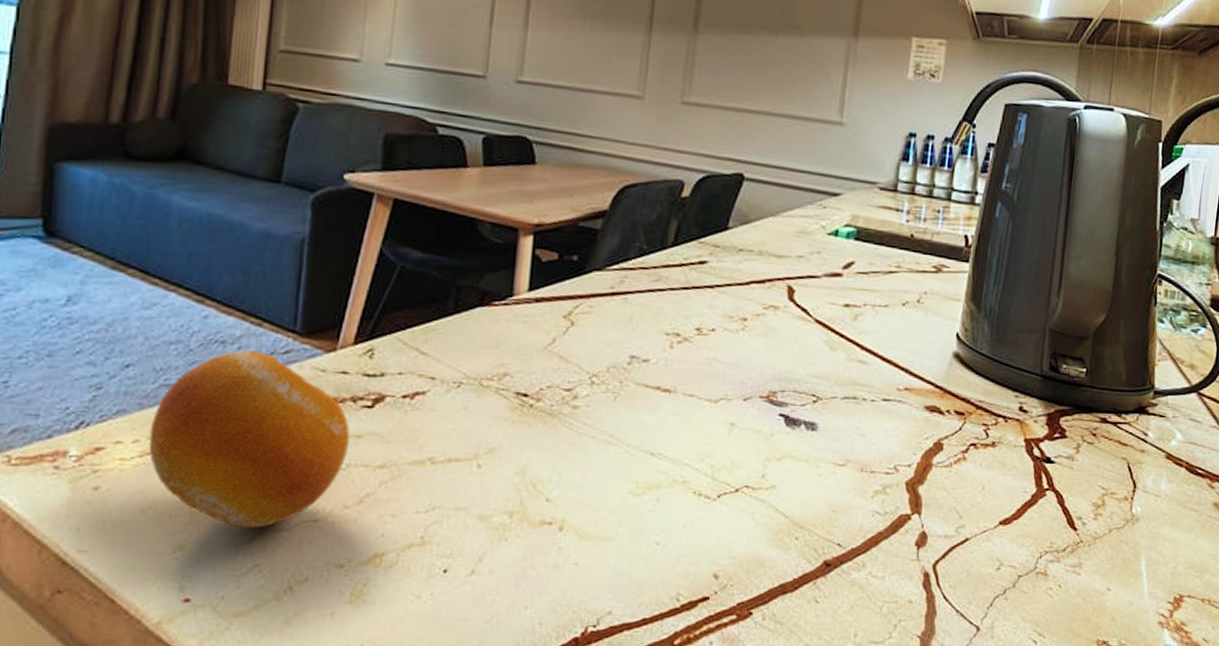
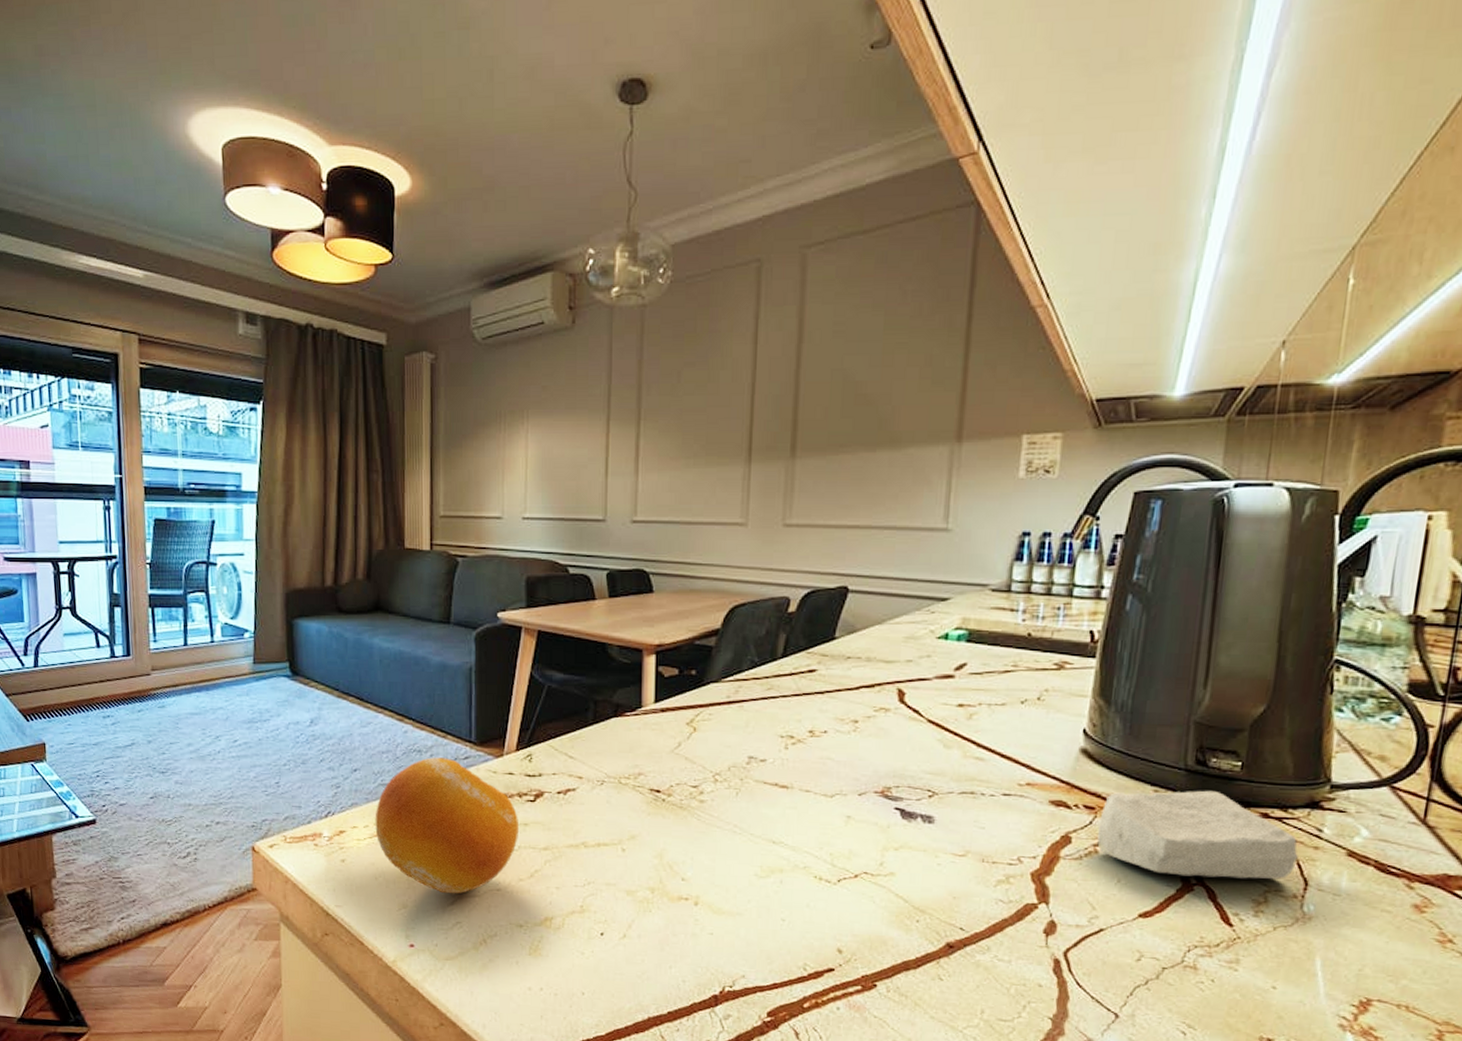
soap bar: none [965,395,1129,483] -> present [1097,790,1298,880]

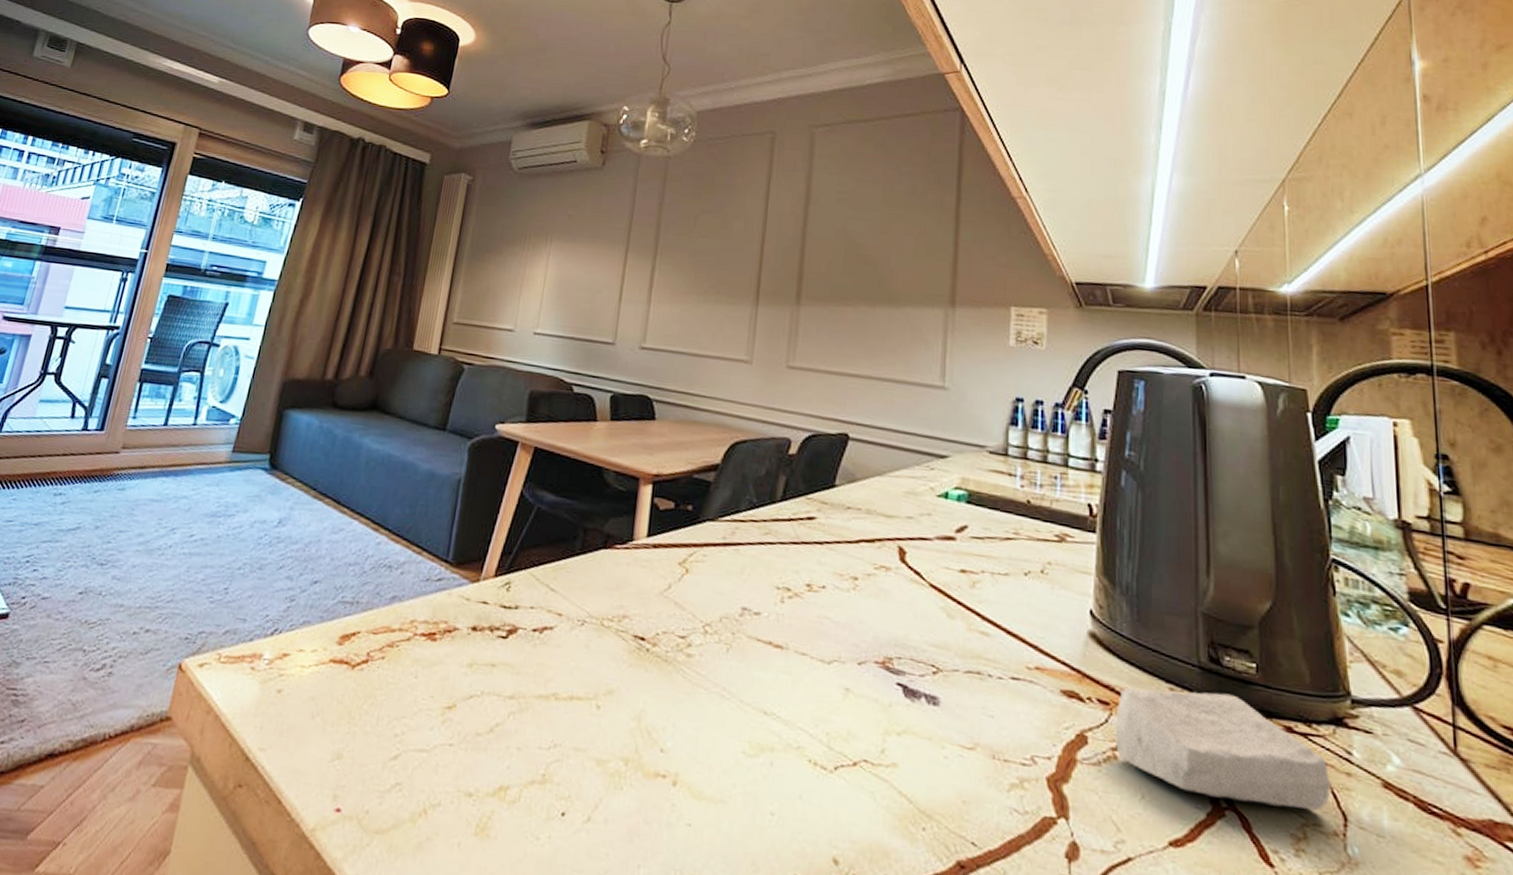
fruit: present [375,757,518,894] -> none [323,575,486,746]

